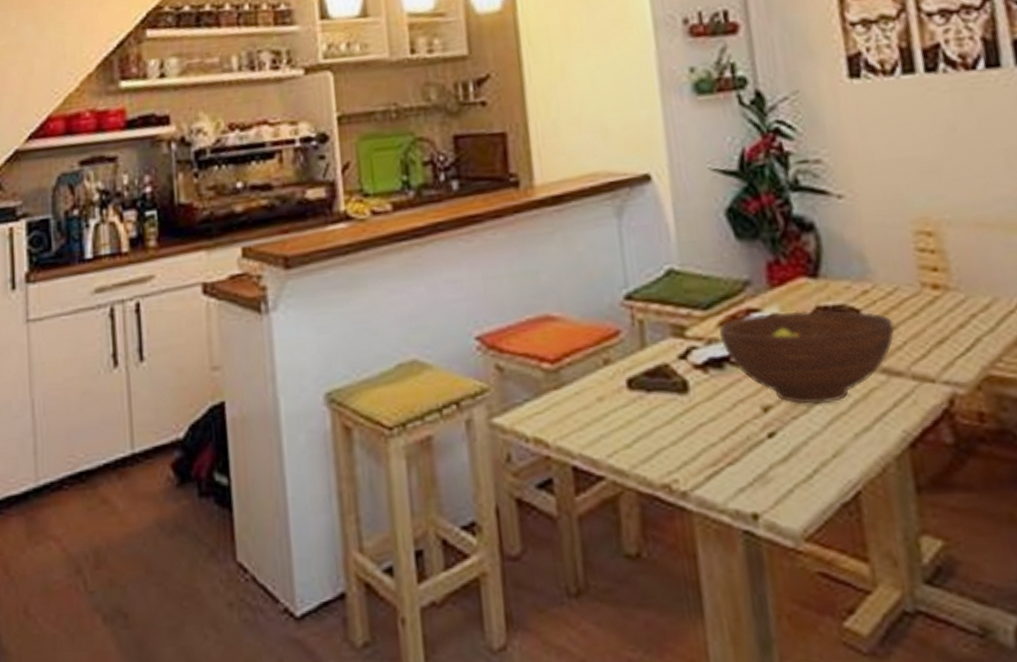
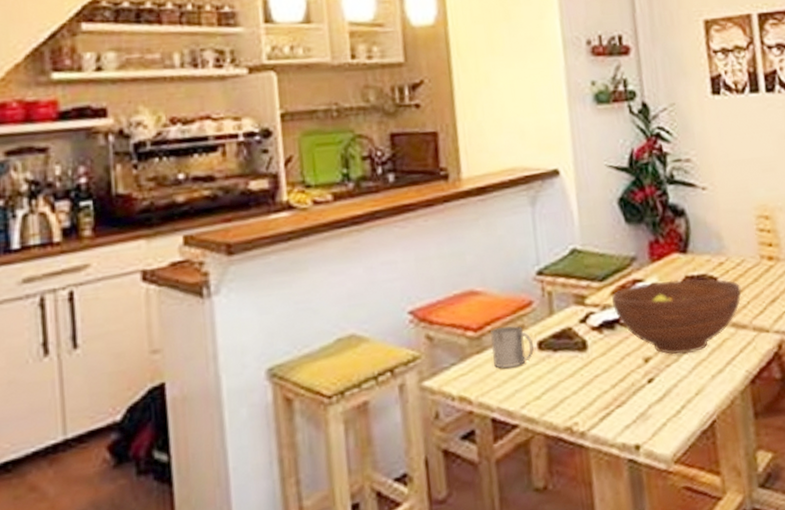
mug: none [570,359,622,408] -> present [490,326,534,368]

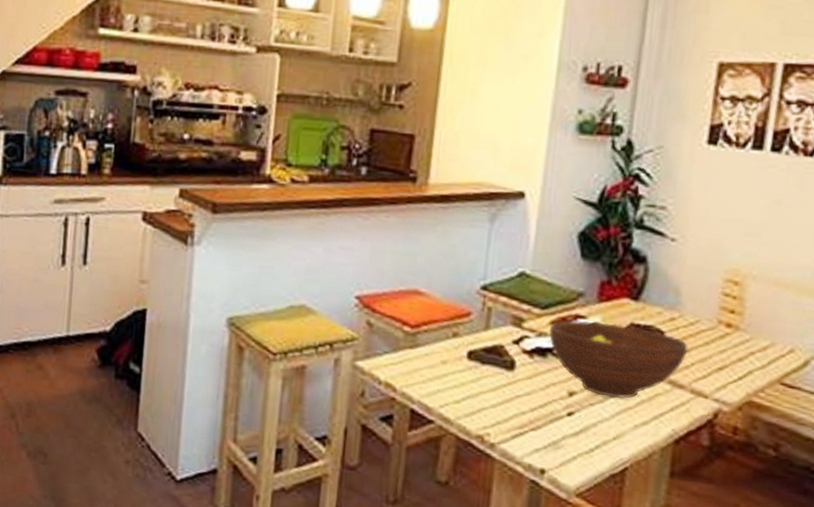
mug: present [490,326,534,368] -> none [423,329,464,369]

